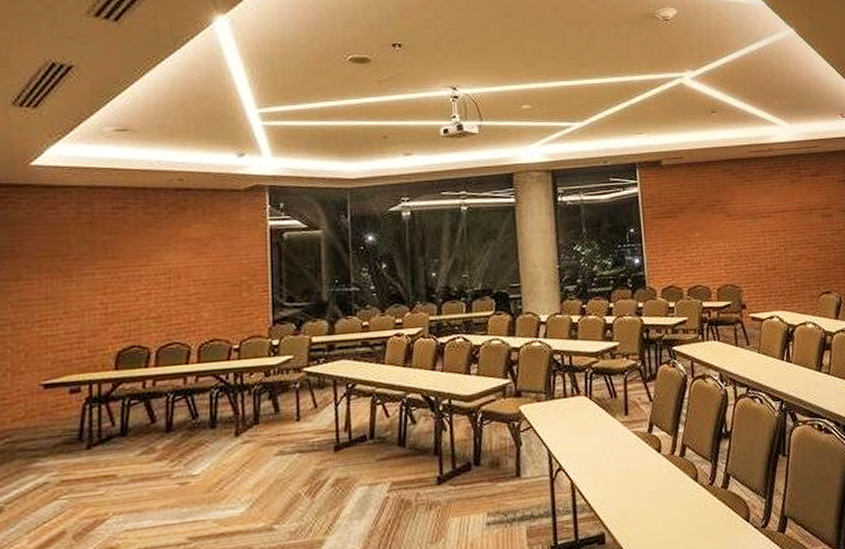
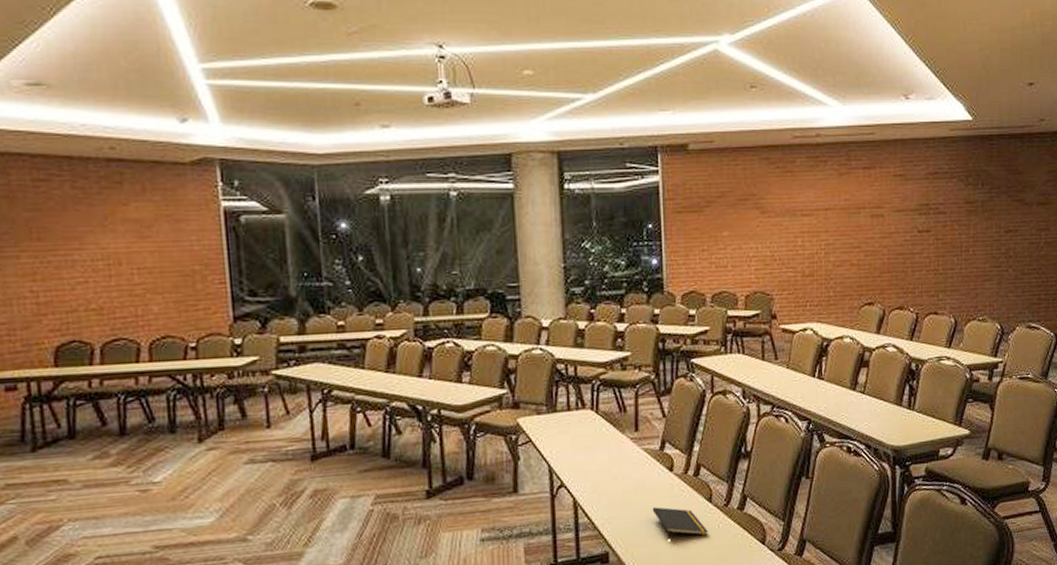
notepad: none [643,487,696,519] -> present [652,507,708,539]

